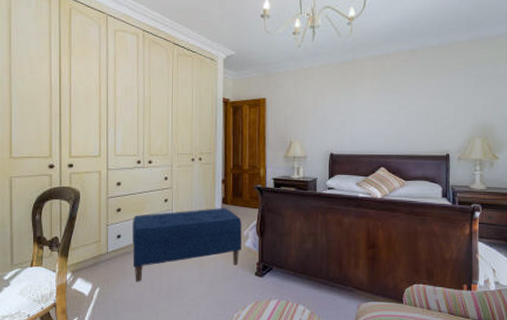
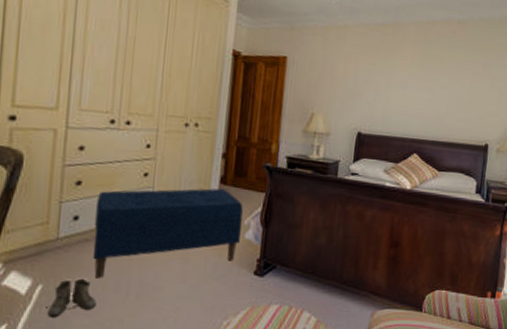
boots: none [104,282,138,313] -> present [47,278,96,318]

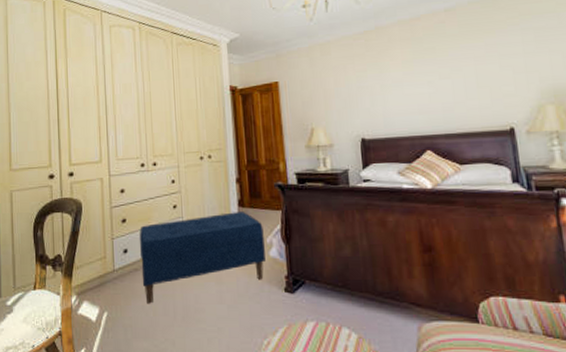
boots: present [47,278,96,318] -> none [113,304,151,341]

